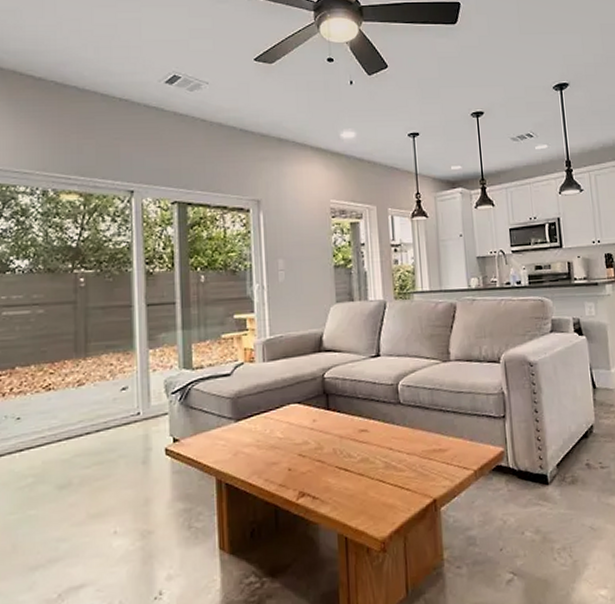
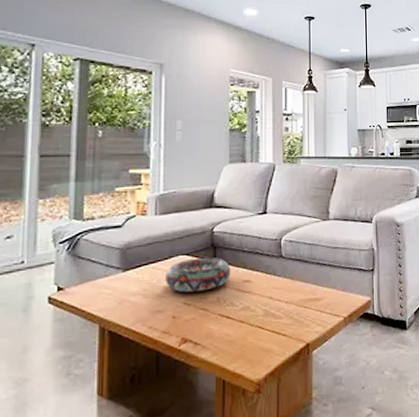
decorative bowl: none [278,405,346,444] -> present [166,257,231,293]

